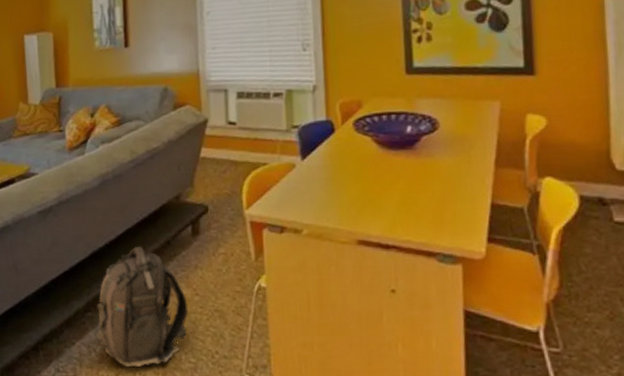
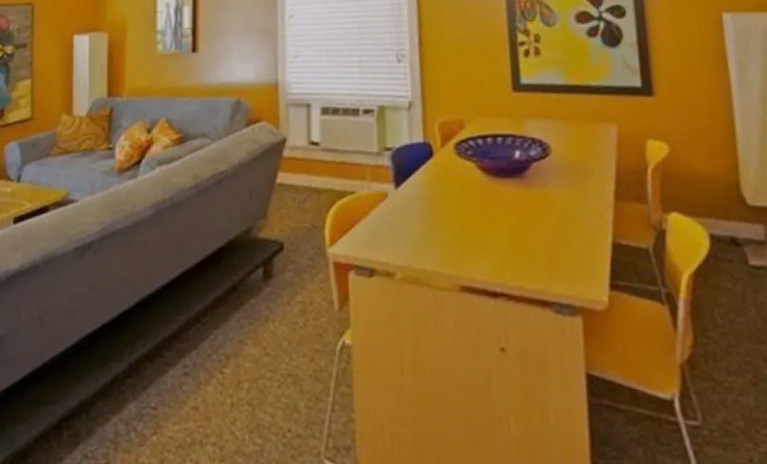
backpack: present [96,247,188,367] -> none [137,293,255,450]

